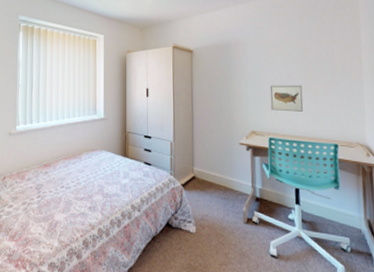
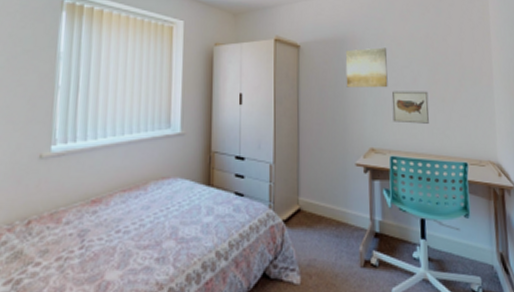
wall art: none [230,50,267,83] -> present [345,47,388,88]

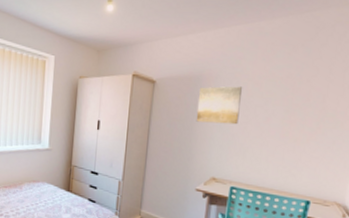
wall art: present [391,91,429,124] -> none [238,128,280,161]

